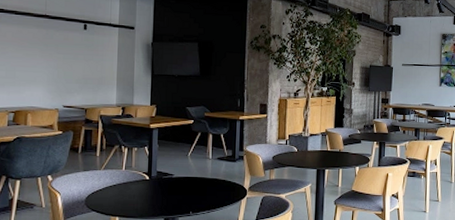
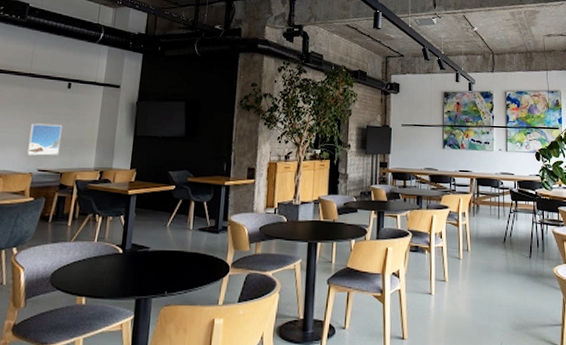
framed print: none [51,62,82,93] -> present [27,123,62,156]

